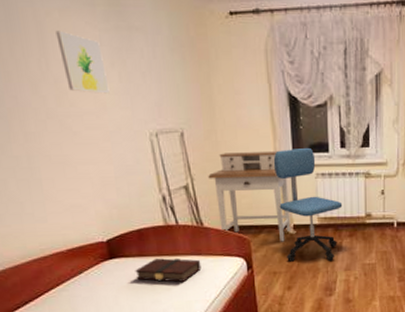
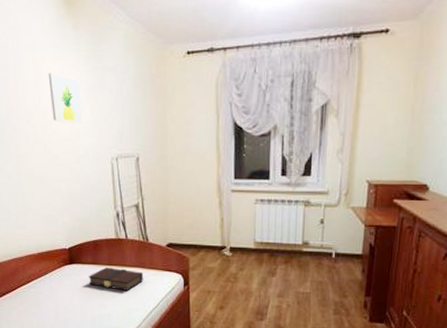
desk: present [208,150,291,242] -> none [156,176,228,263]
office chair: present [273,147,343,262] -> none [215,174,280,286]

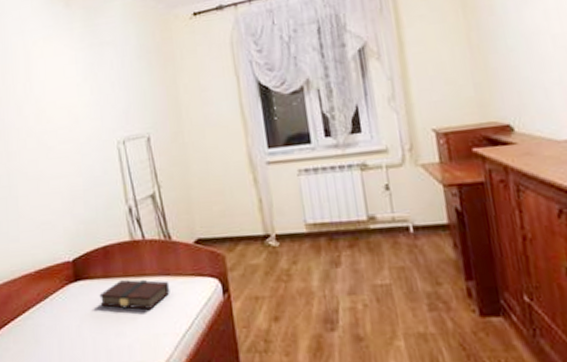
wall art: present [48,72,83,123] -> none [40,56,82,109]

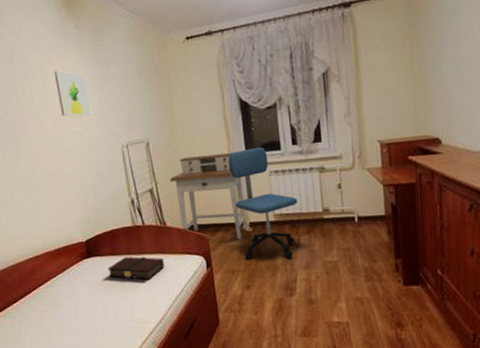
wall art: none [40,56,82,109] -> present [54,71,91,117]
desk: none [176,147,273,257] -> present [170,152,248,240]
office chair: none [246,140,336,283] -> present [228,147,298,260]

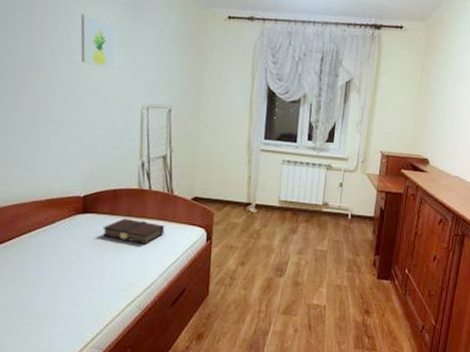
desk: present [170,152,248,240] -> none [186,131,256,219]
office chair: present [228,147,298,260] -> none [244,135,303,243]

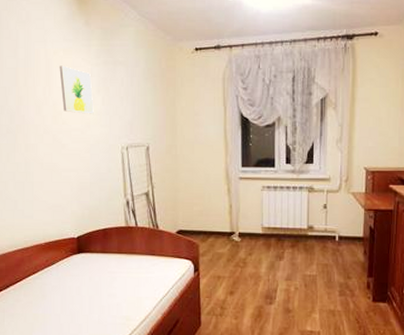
book: present [102,219,165,244] -> none [97,256,154,279]

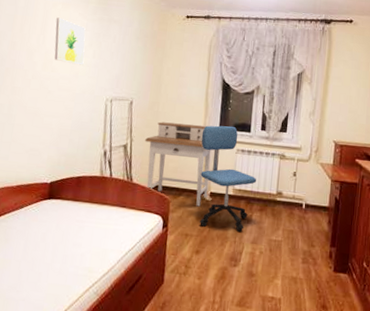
desk: none [166,164,236,248] -> present [145,122,211,207]
office chair: none [224,162,286,270] -> present [199,125,257,232]

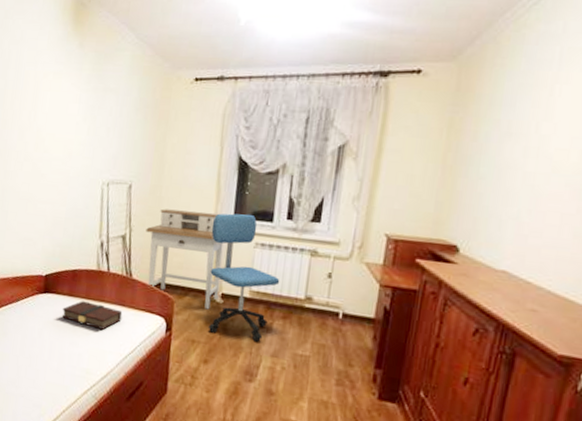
wall art: present [54,17,86,65] -> none [46,89,79,144]
book: none [65,205,124,230] -> present [61,301,123,330]

